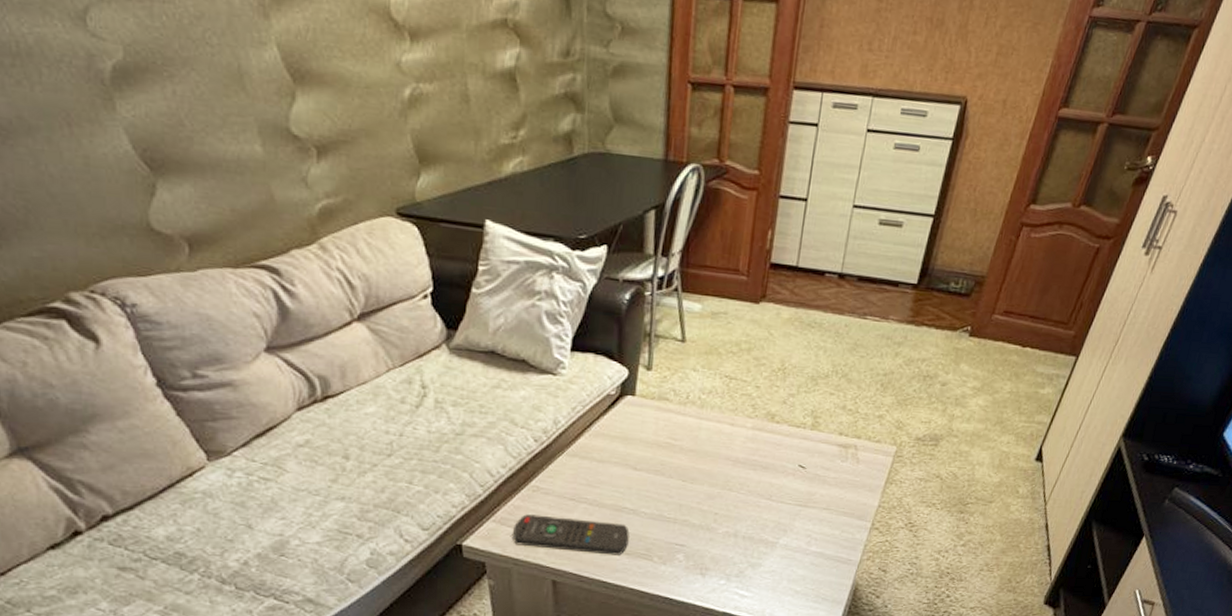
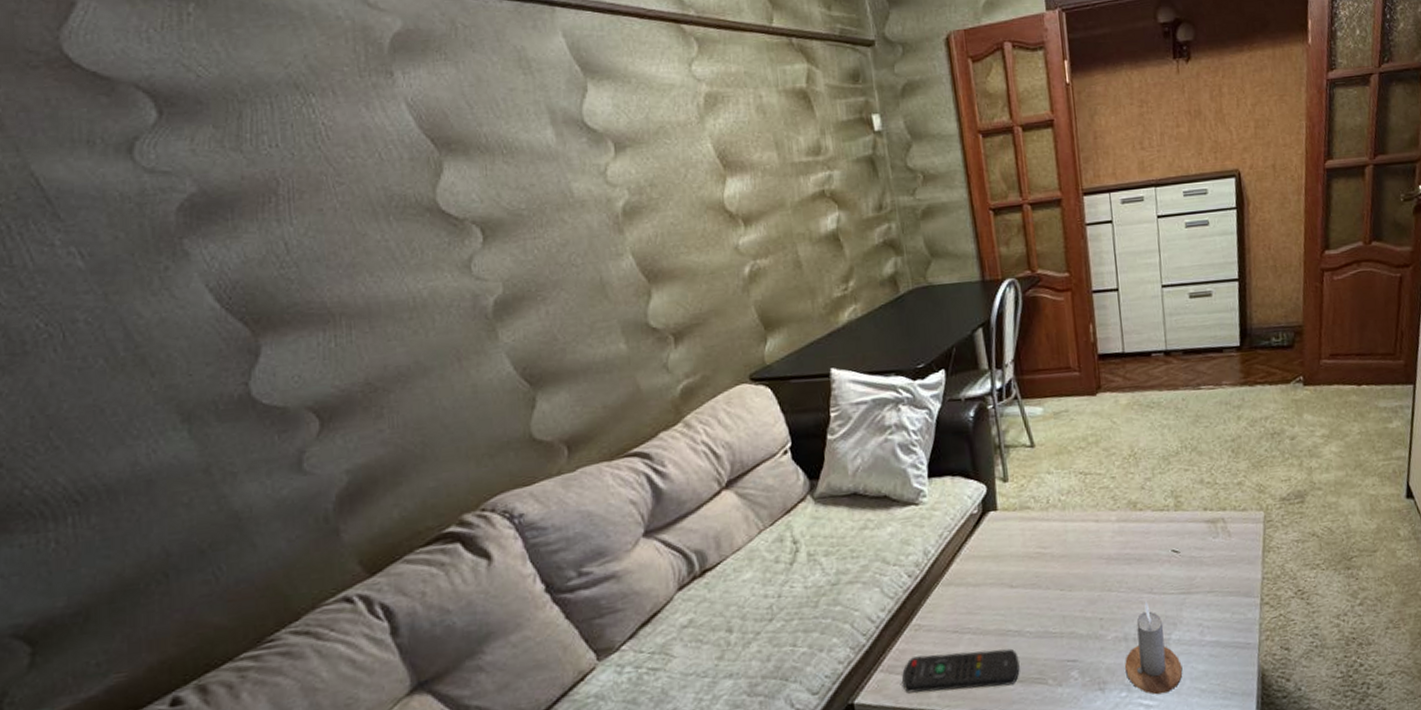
candle: none [729,507,783,588] -> present [1125,602,1183,695]

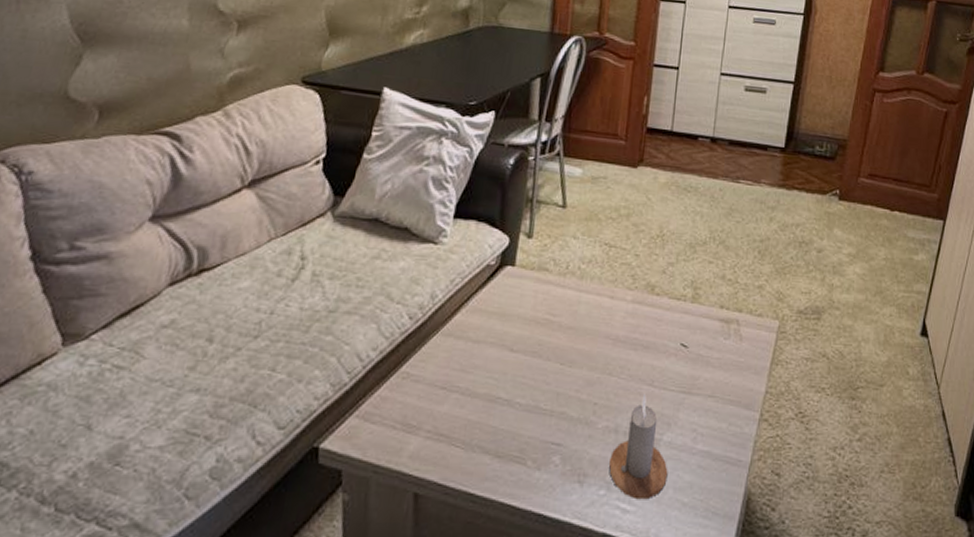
remote control: present [902,648,1020,694] -> none [375,407,503,459]

